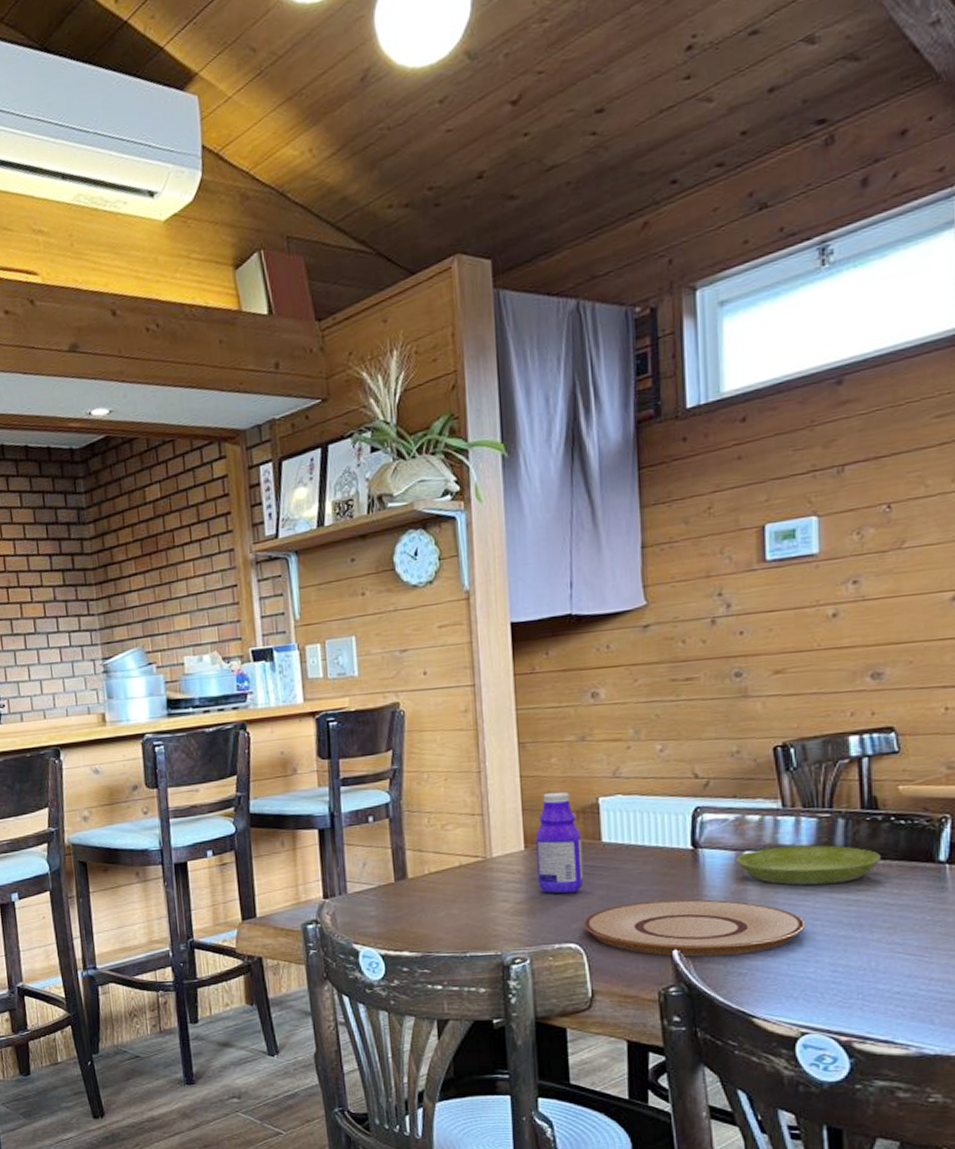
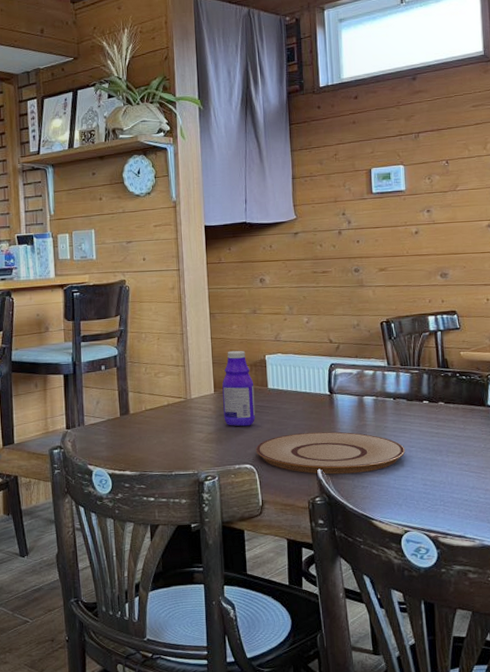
saucer: present [736,845,881,886] -> none [358,393,451,422]

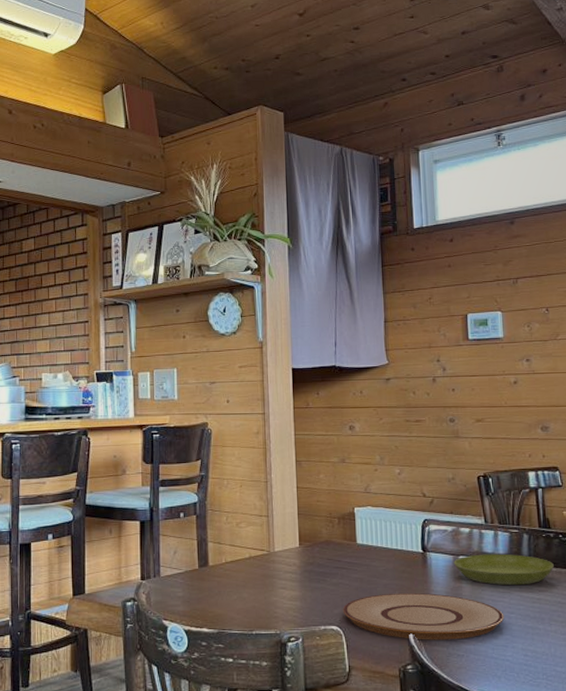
bottle: present [222,350,256,427] -> none [308,501,343,584]
saucer: none [358,393,451,422] -> present [454,554,554,586]

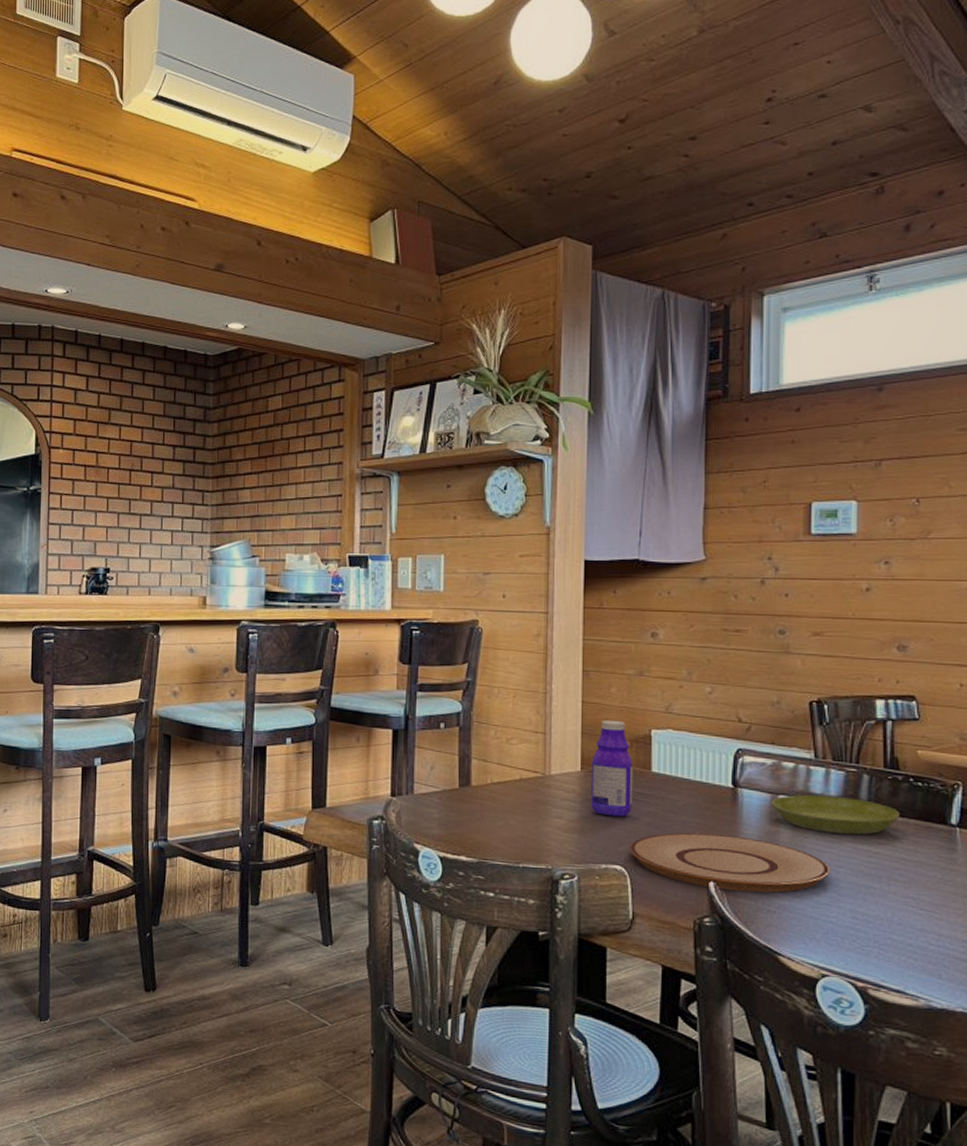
bottle: none [308,501,343,584] -> present [591,719,634,817]

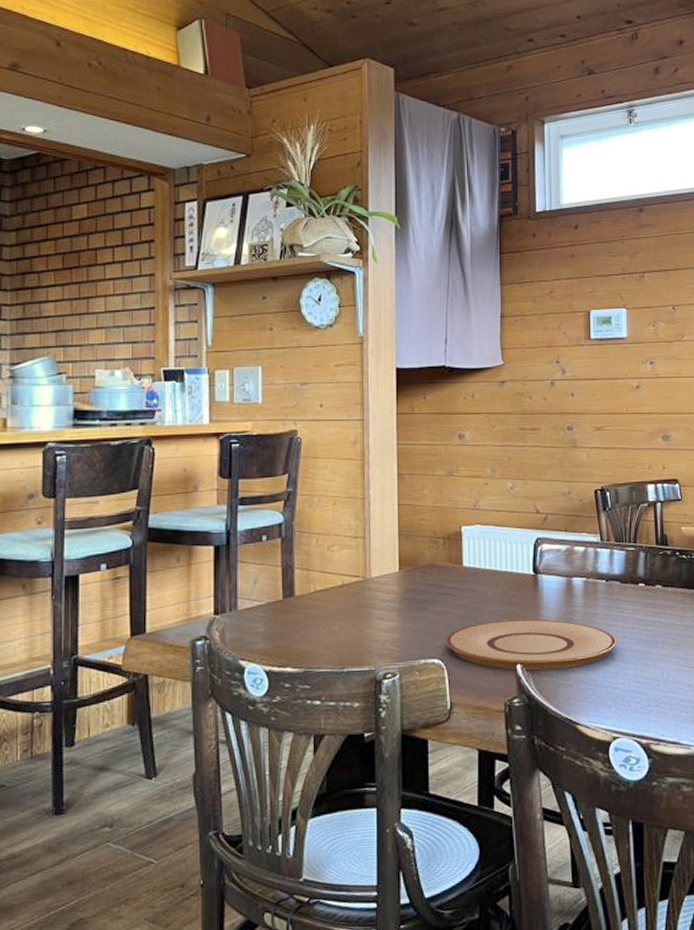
bottle: present [591,719,634,817] -> none [409,520,447,613]
saucer: present [771,794,899,835] -> none [567,574,670,608]

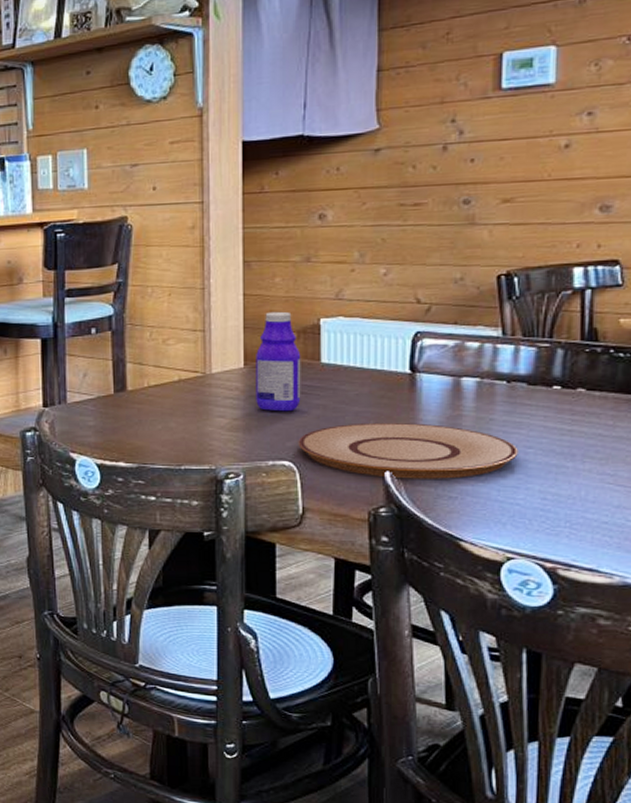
bottle: none [409,520,447,613] -> present [256,311,301,412]

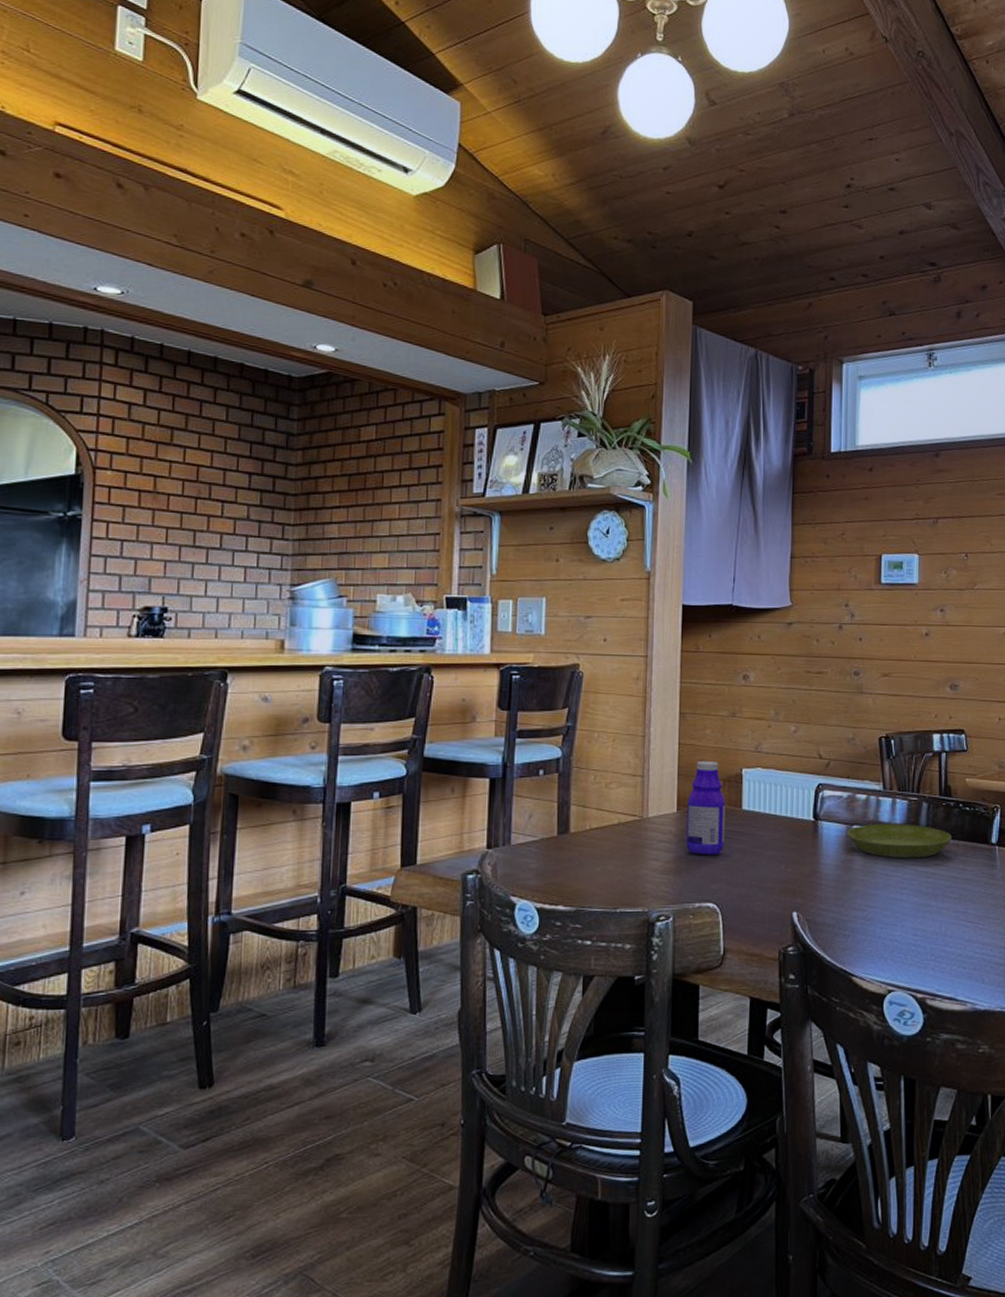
plate: present [298,422,519,479] -> none [721,865,896,919]
saucer: none [453,374,597,414] -> present [847,823,952,859]

